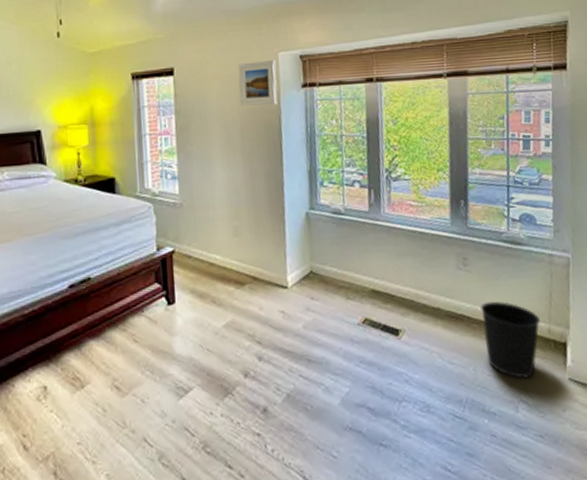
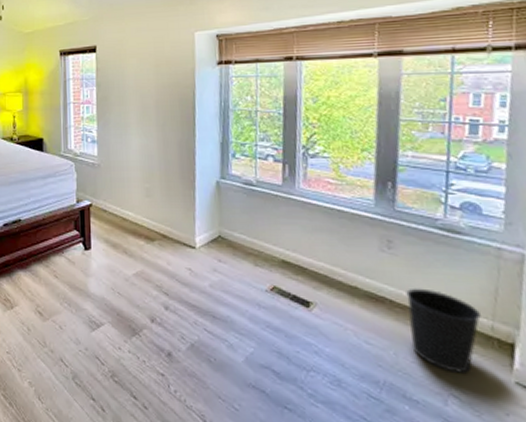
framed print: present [238,60,278,106] -> none [155,39,193,81]

